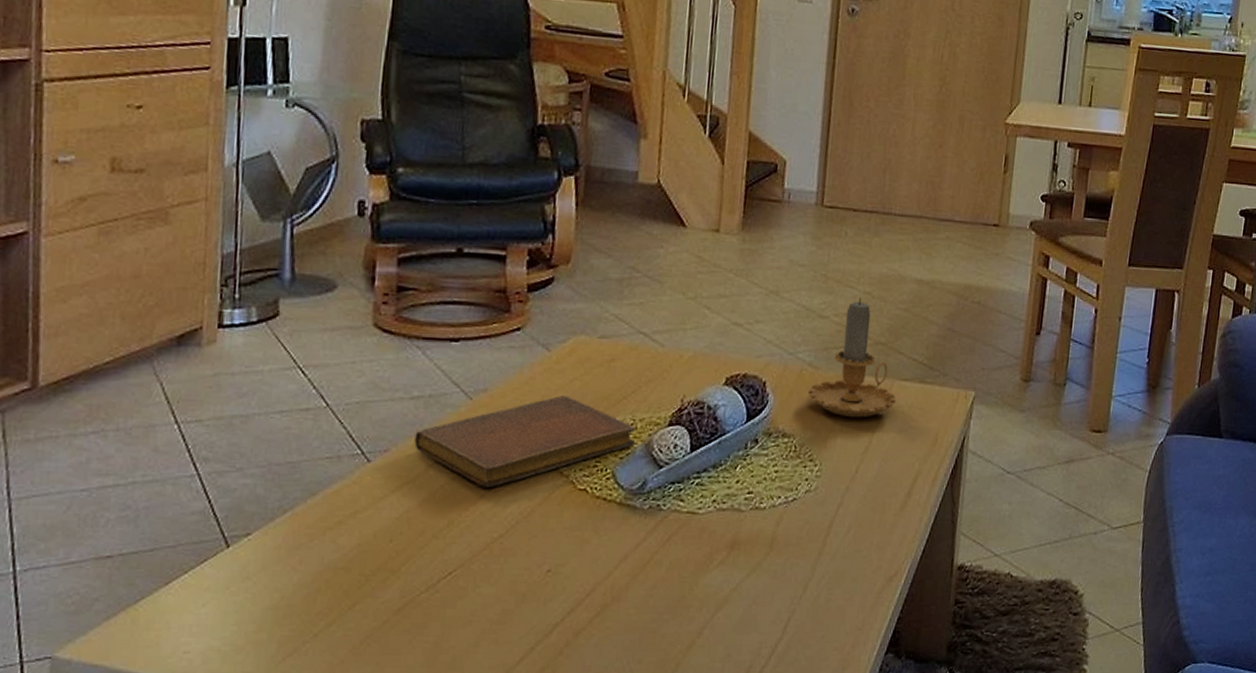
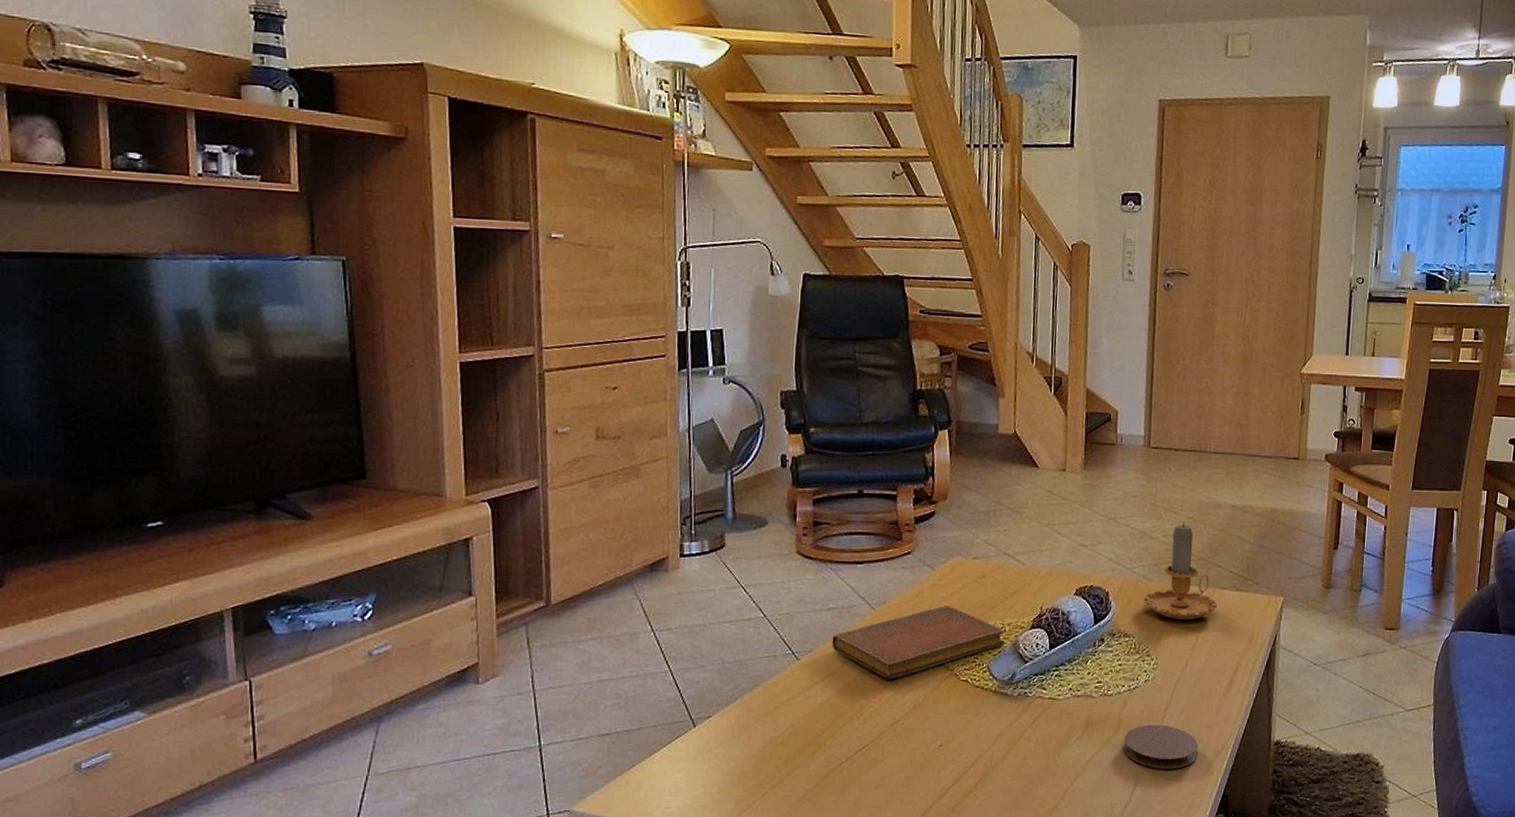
coaster: none [777,545,867,599] -> present [1124,724,1199,769]

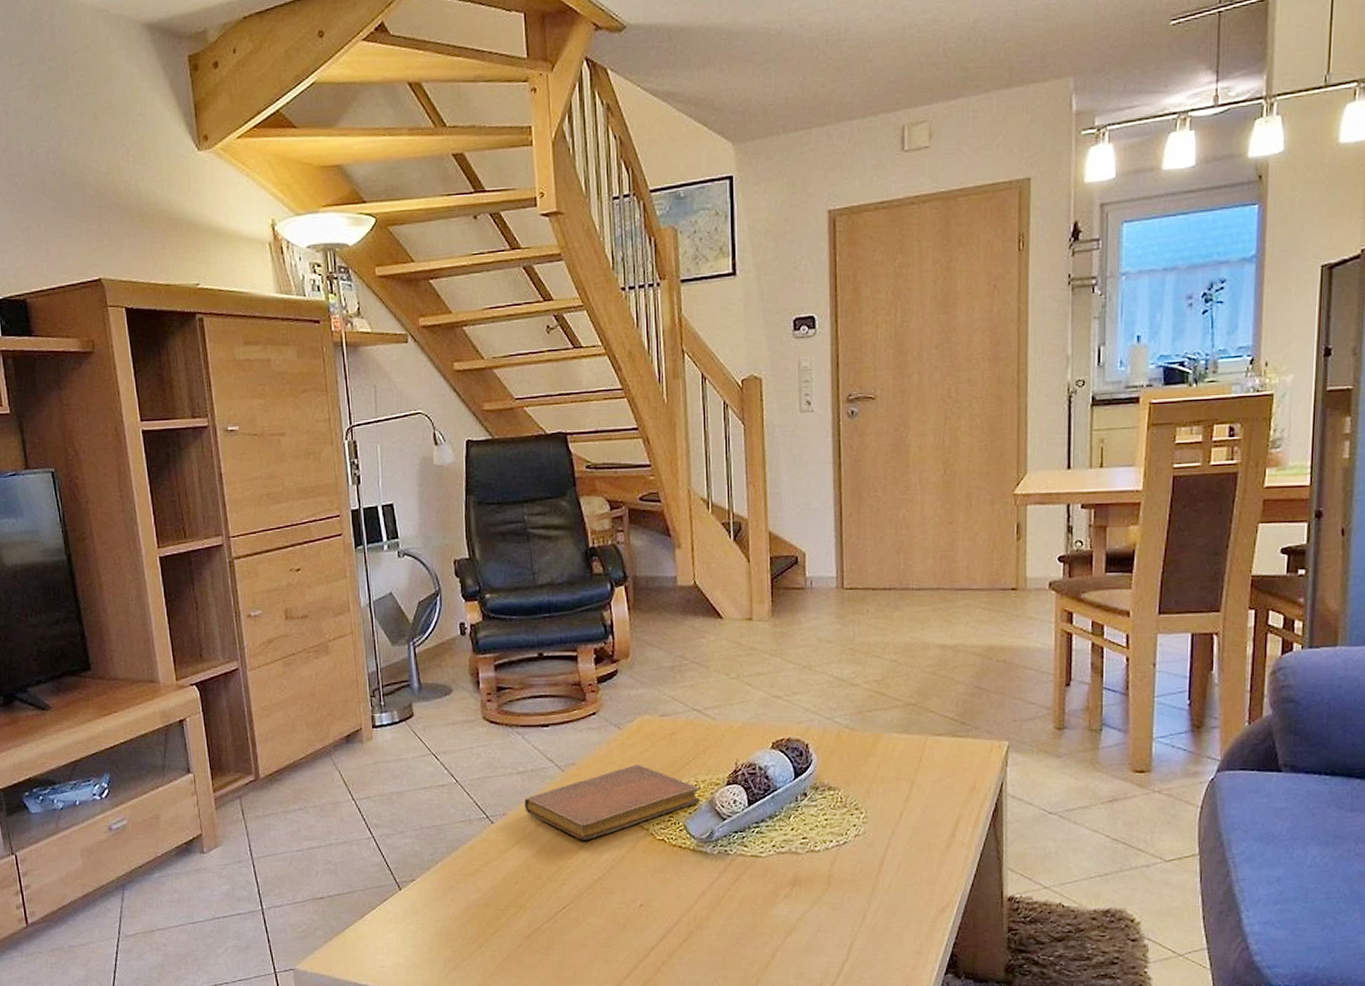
coaster: present [1124,724,1199,769] -> none [836,881,920,927]
candle: present [1143,522,1218,621] -> none [847,666,932,771]

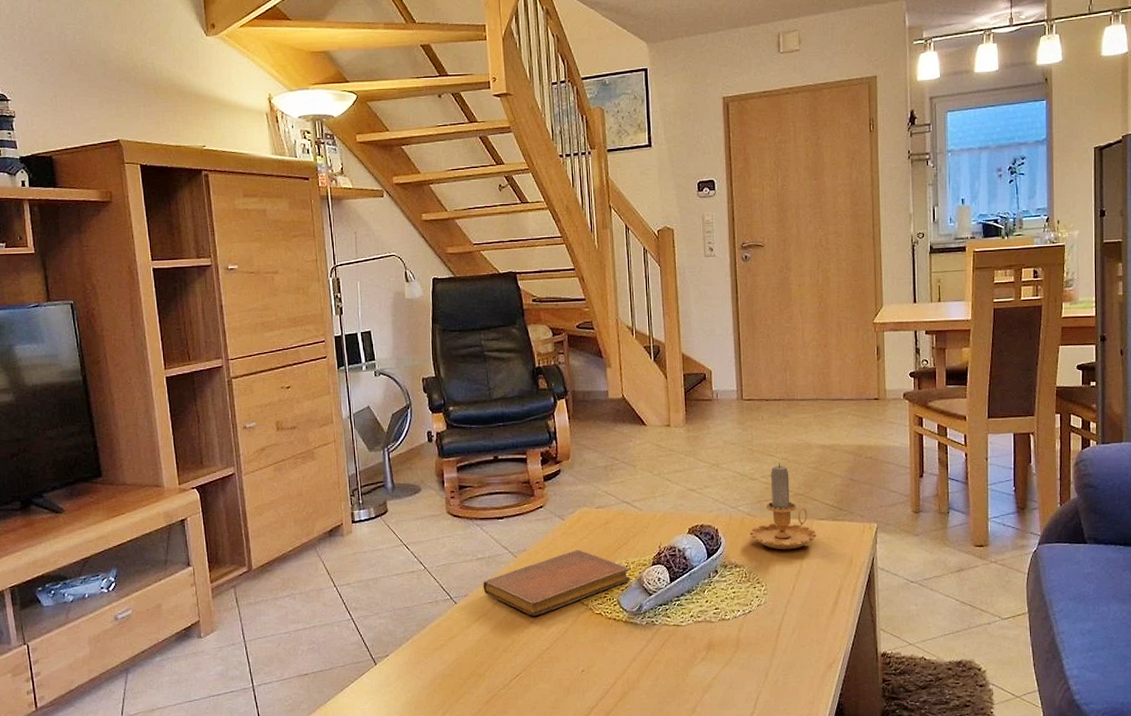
candle: none [847,666,932,771] -> present [749,463,817,550]

